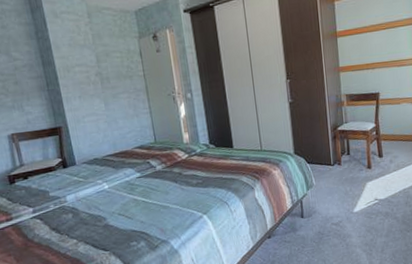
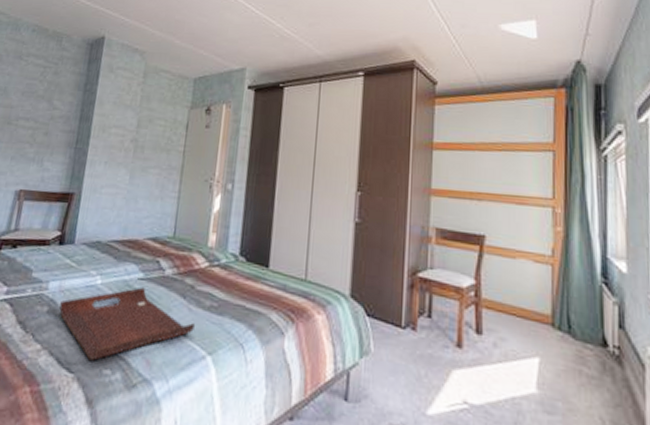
serving tray: none [81,182,190,240] -> present [59,287,196,361]

